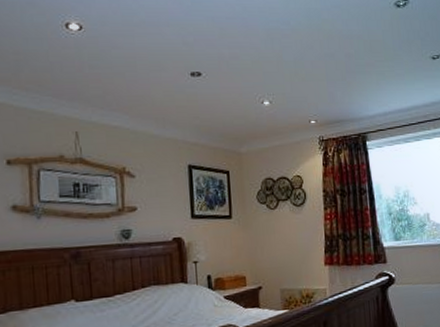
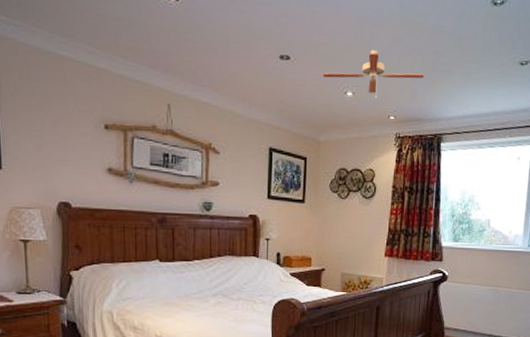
ceiling fan: none [236,58,340,106] -> present [322,49,425,100]

